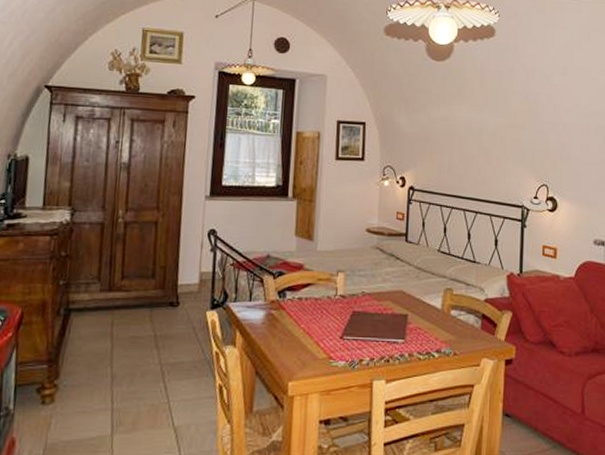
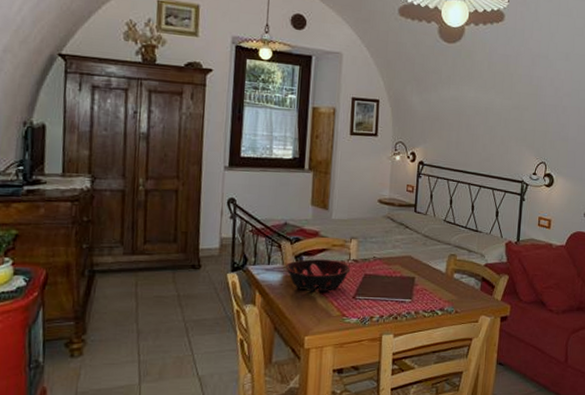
decorative bowl: none [267,294,338,332] -> present [285,258,351,293]

